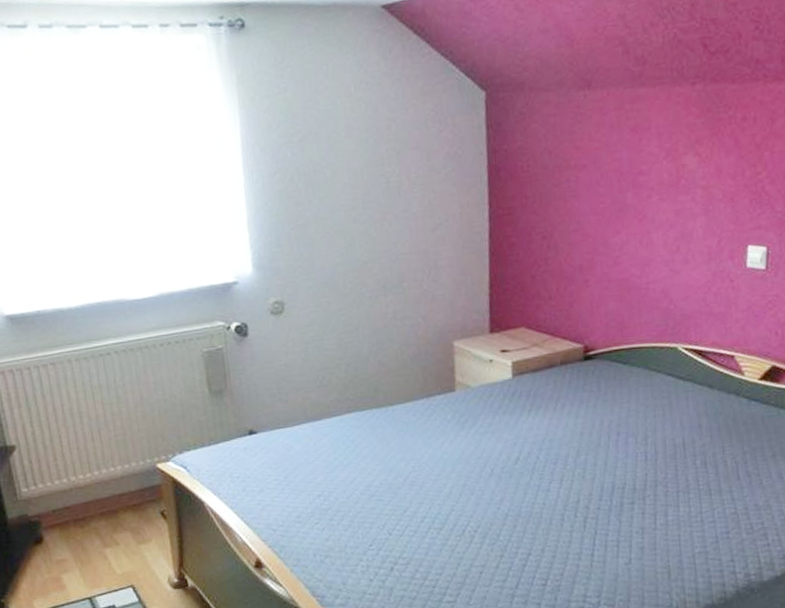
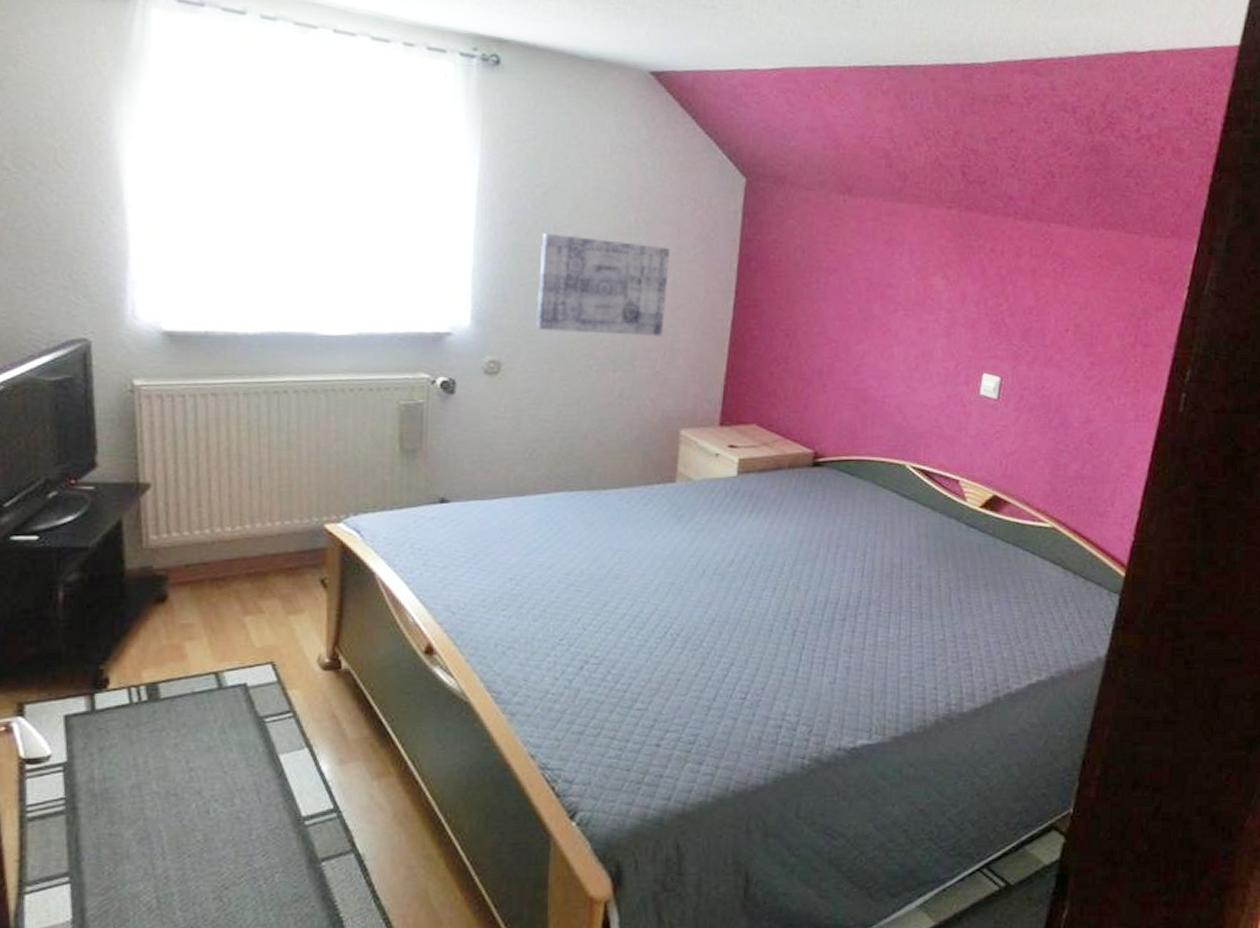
wall art: none [304,171,426,268] -> present [536,232,671,336]

